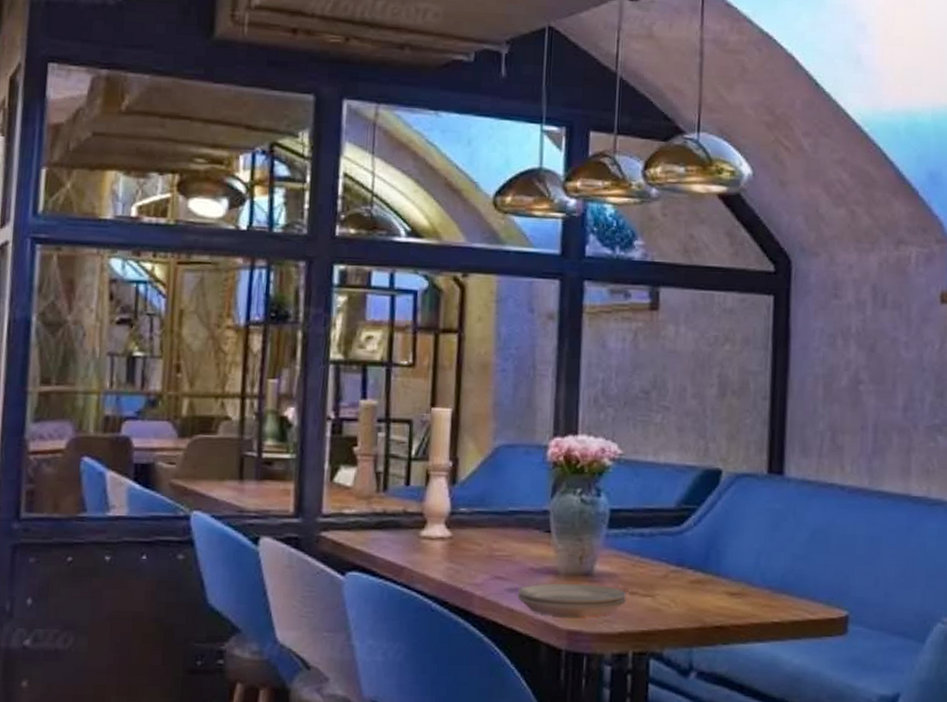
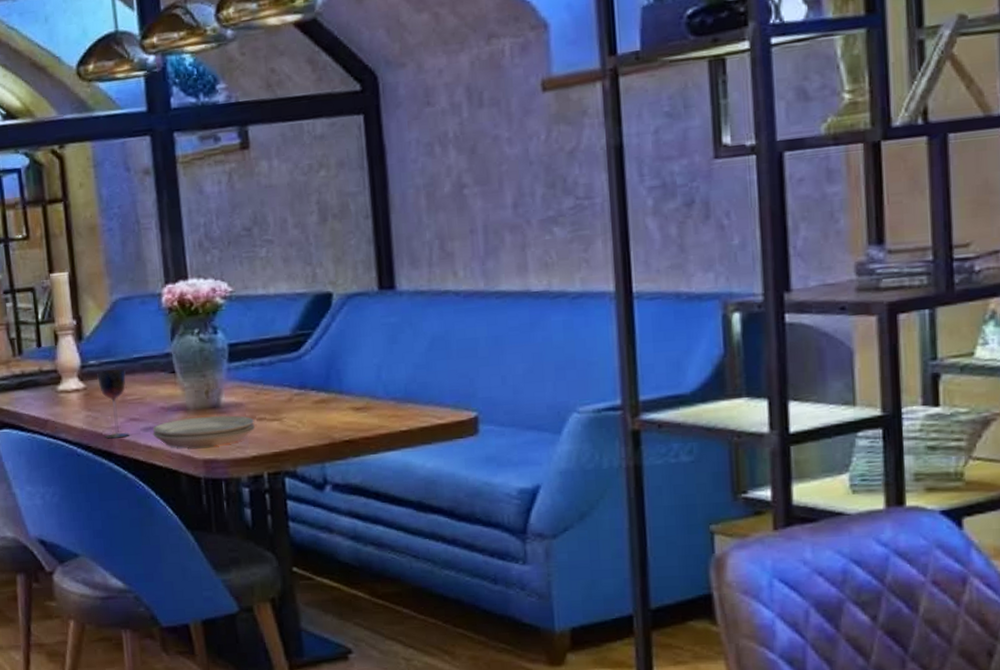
wineglass: none [465,519,498,596] -> present [97,368,130,439]

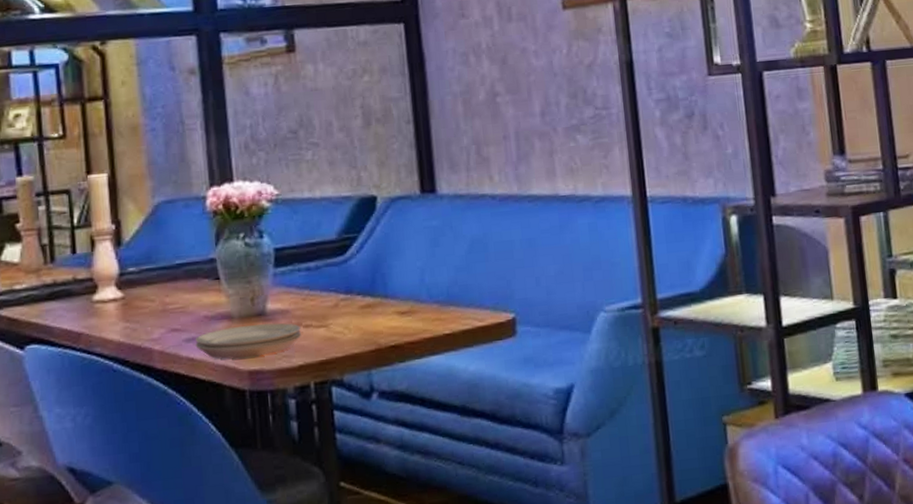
wineglass: present [97,368,130,439] -> none [136,275,171,352]

